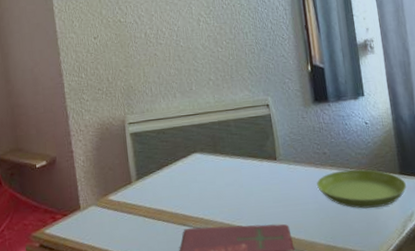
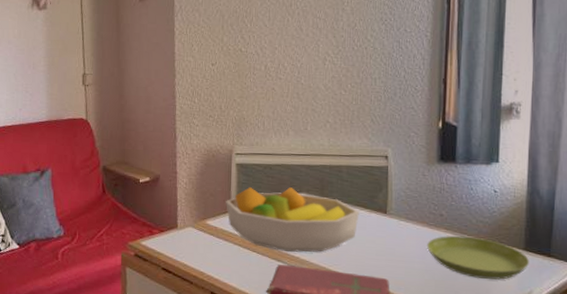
fruit bowl: none [125,149,253,215] -> present [226,186,359,253]

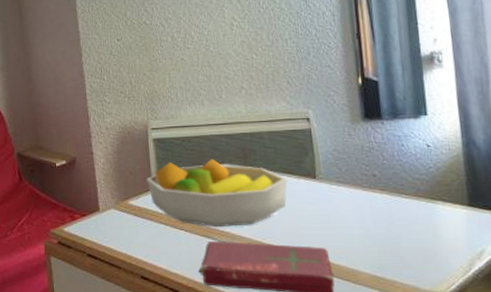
saucer: present [427,235,530,280] -> none [363,196,477,240]

